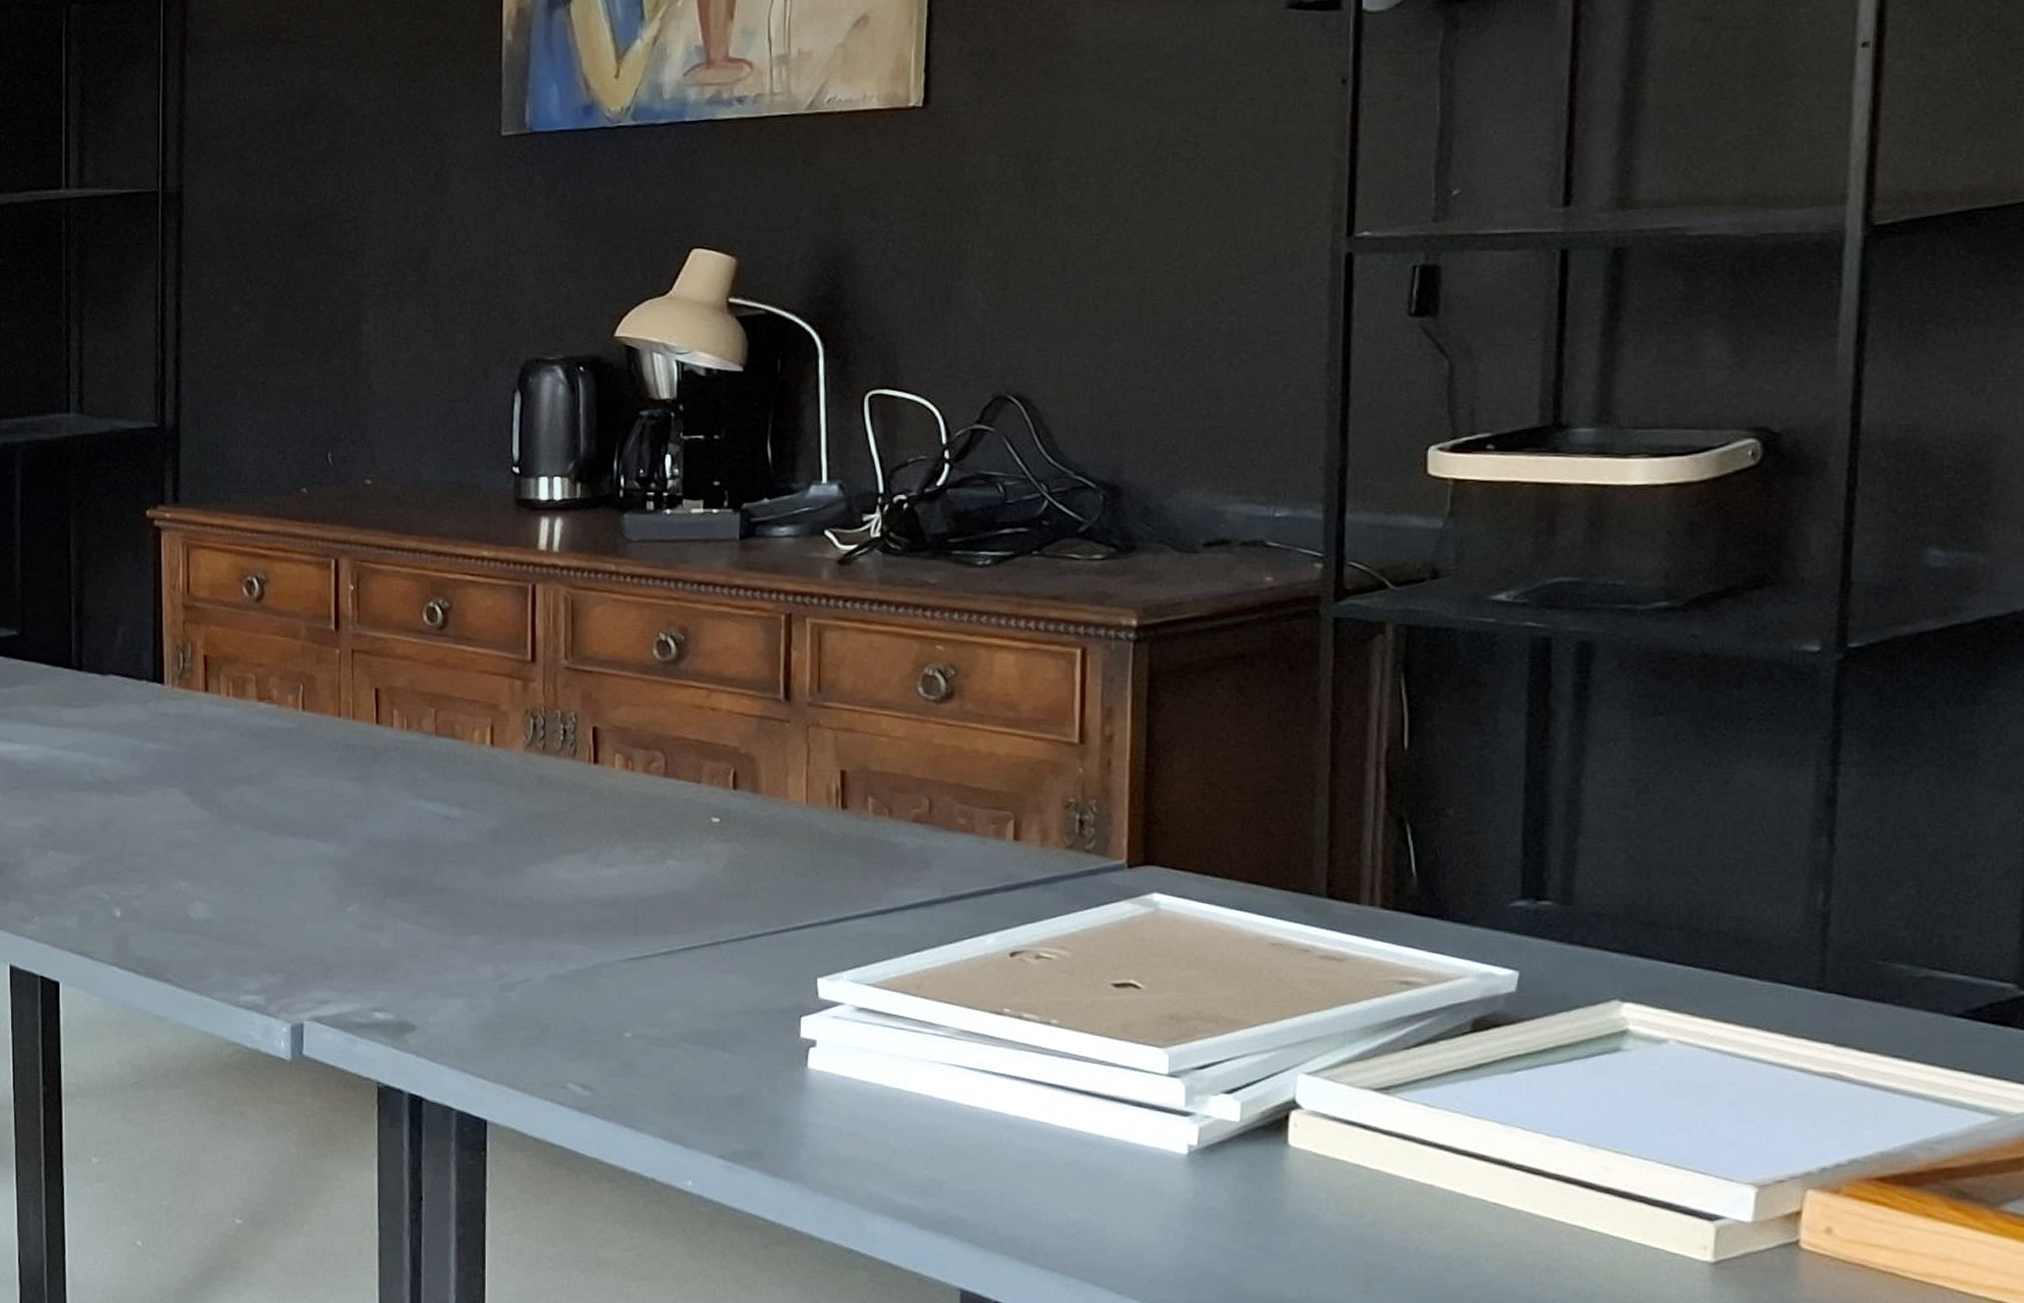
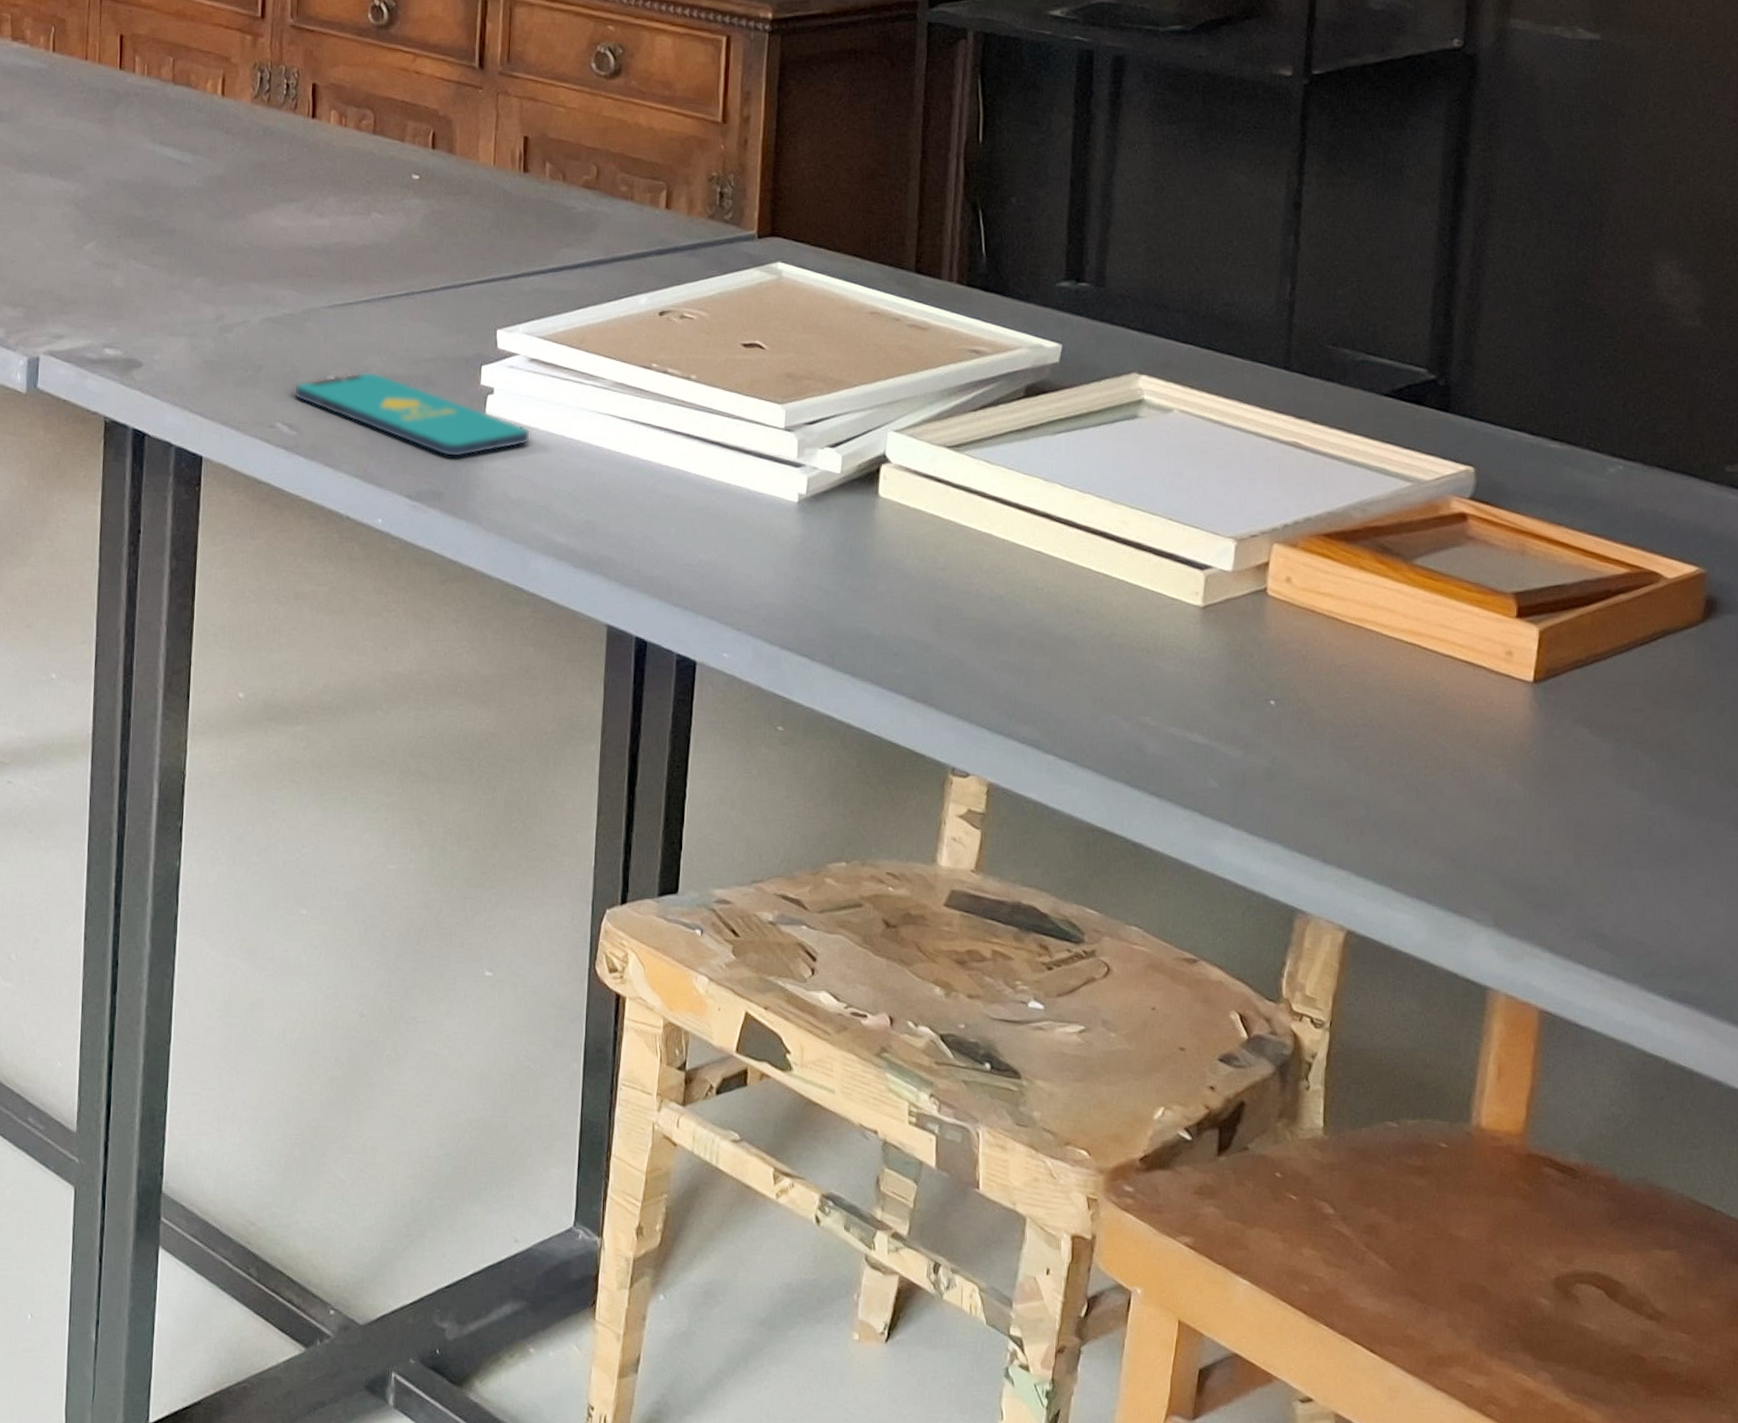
smartphone: none [586,1027,862,1115] -> present [293,371,531,458]

